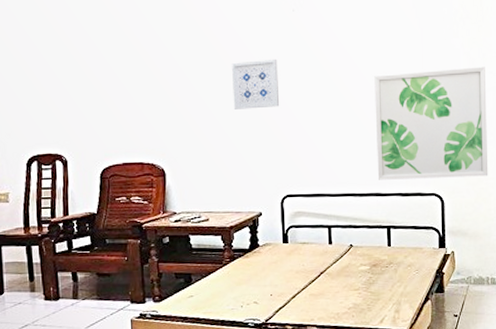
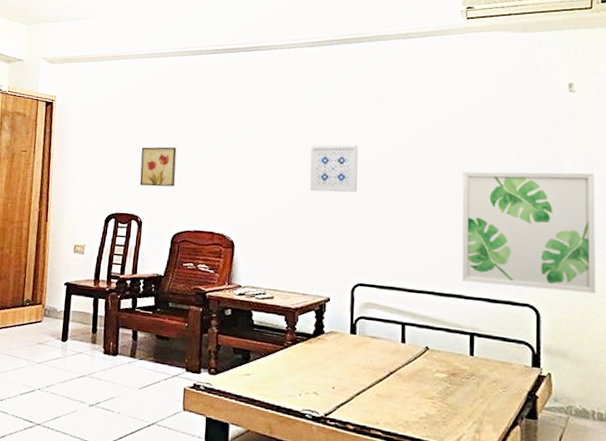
wall art: none [56,78,98,123] -> present [139,146,177,187]

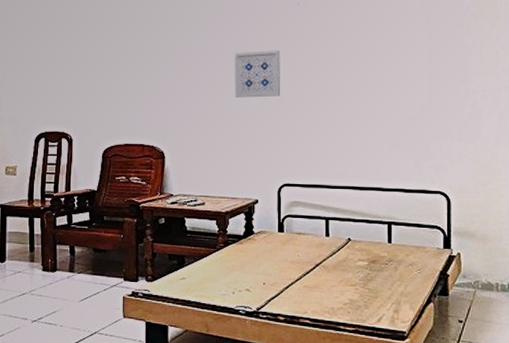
wall art: present [139,146,177,187] -> none [67,62,103,103]
wall art: present [461,171,596,294] -> none [378,64,500,177]

